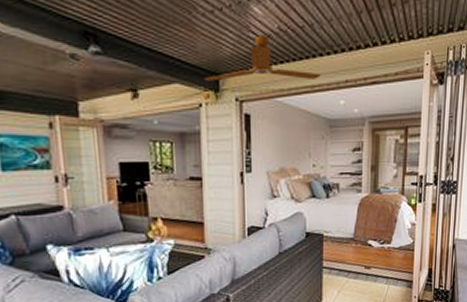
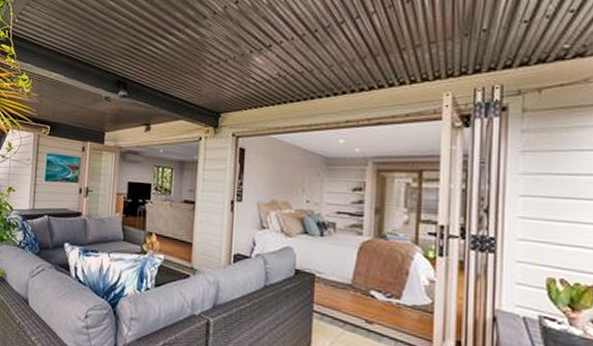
ceiling fan: present [204,35,321,82] -> none [206,80,319,119]

